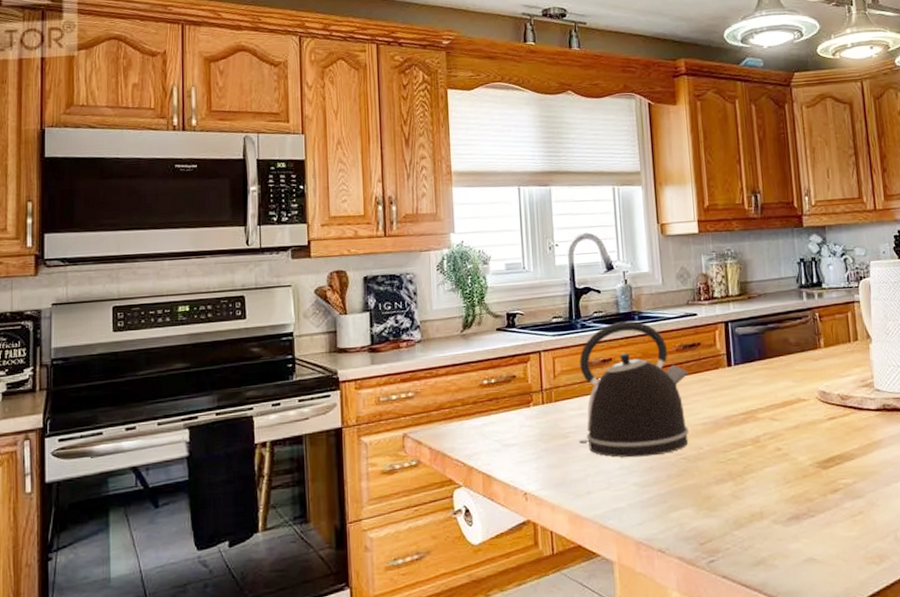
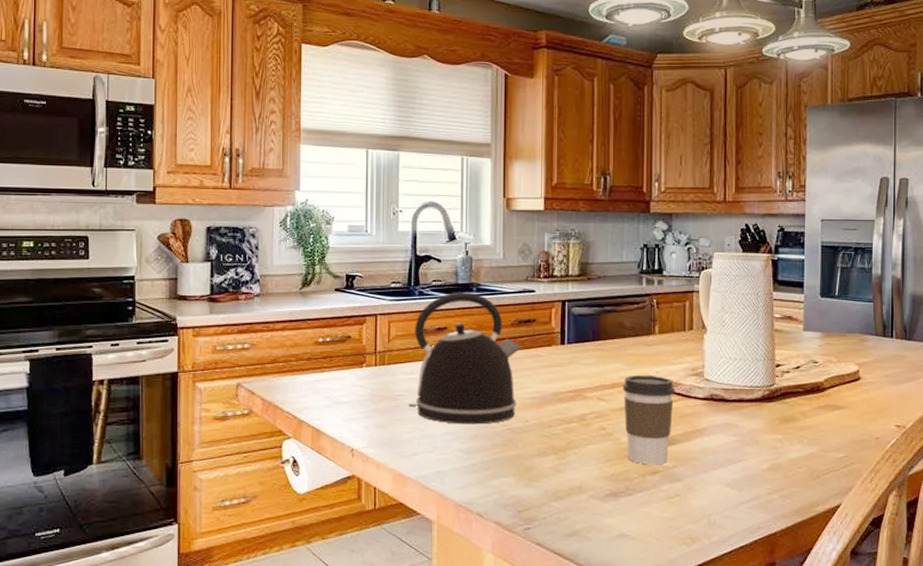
coffee cup: none [794,390,848,483] -> present [622,376,675,465]

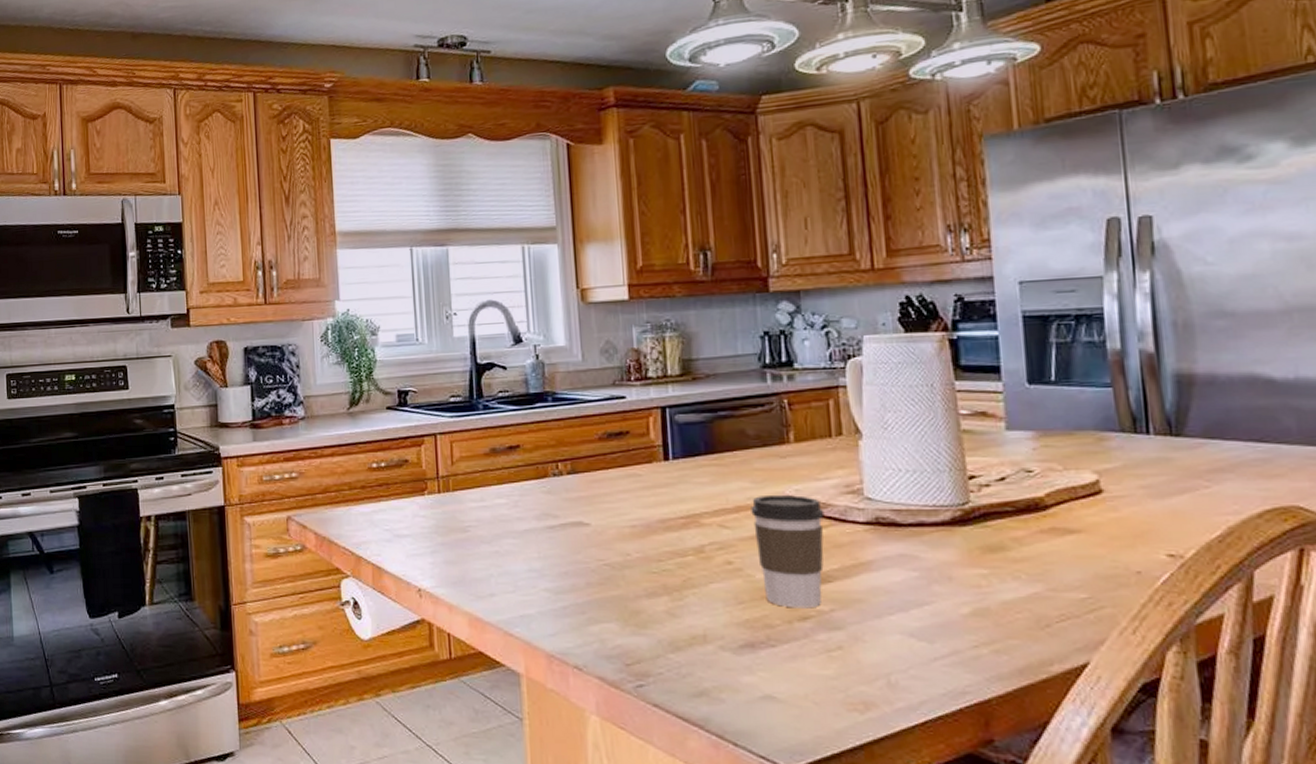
kettle: present [408,292,522,425] -> none [480,402,615,559]

